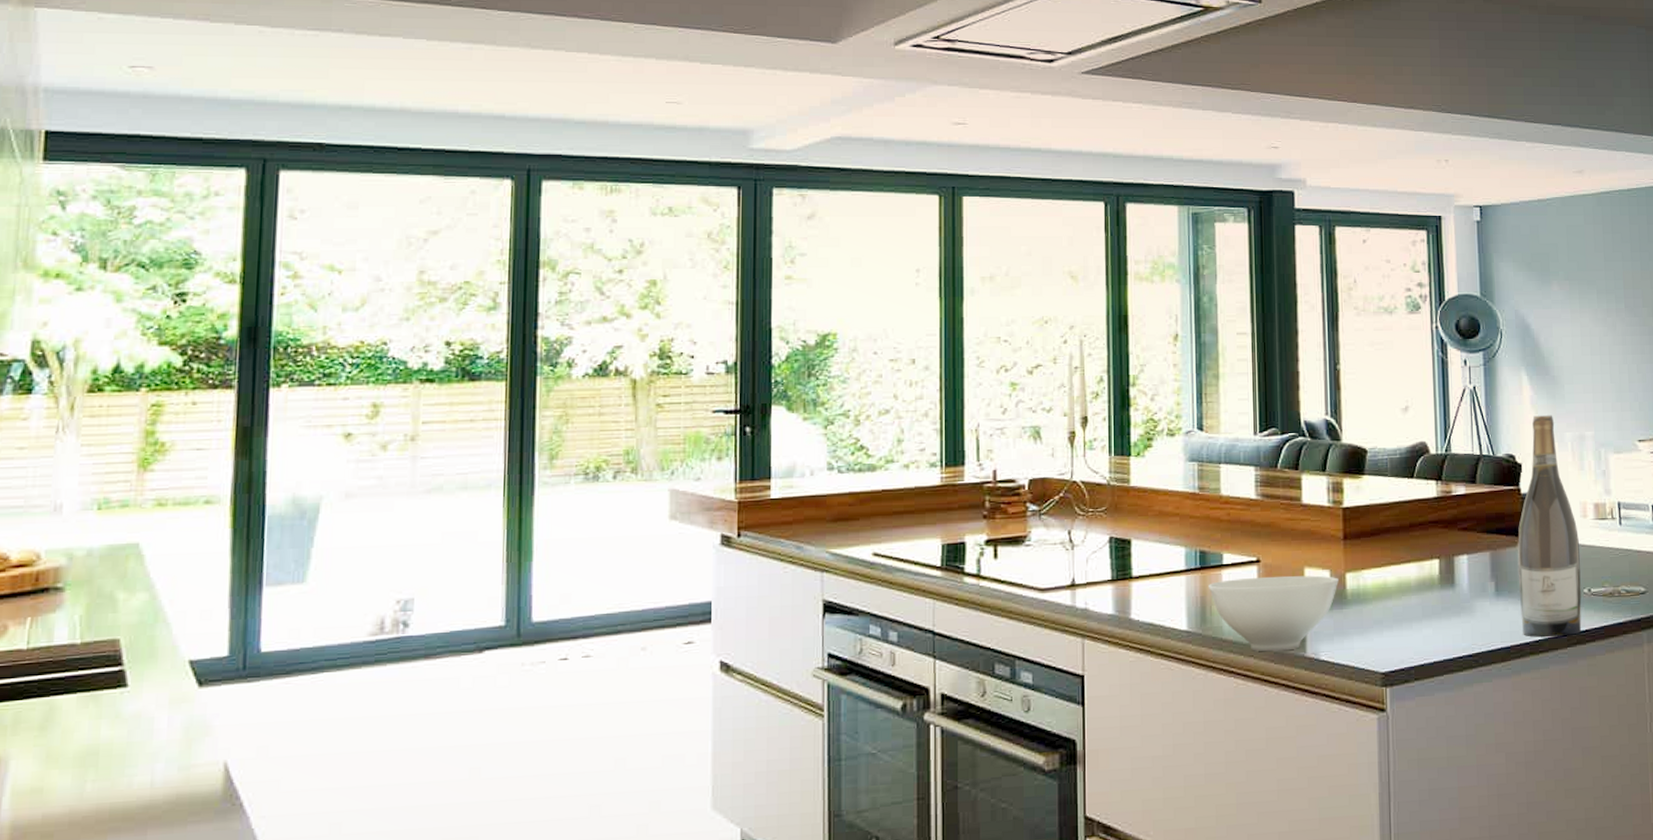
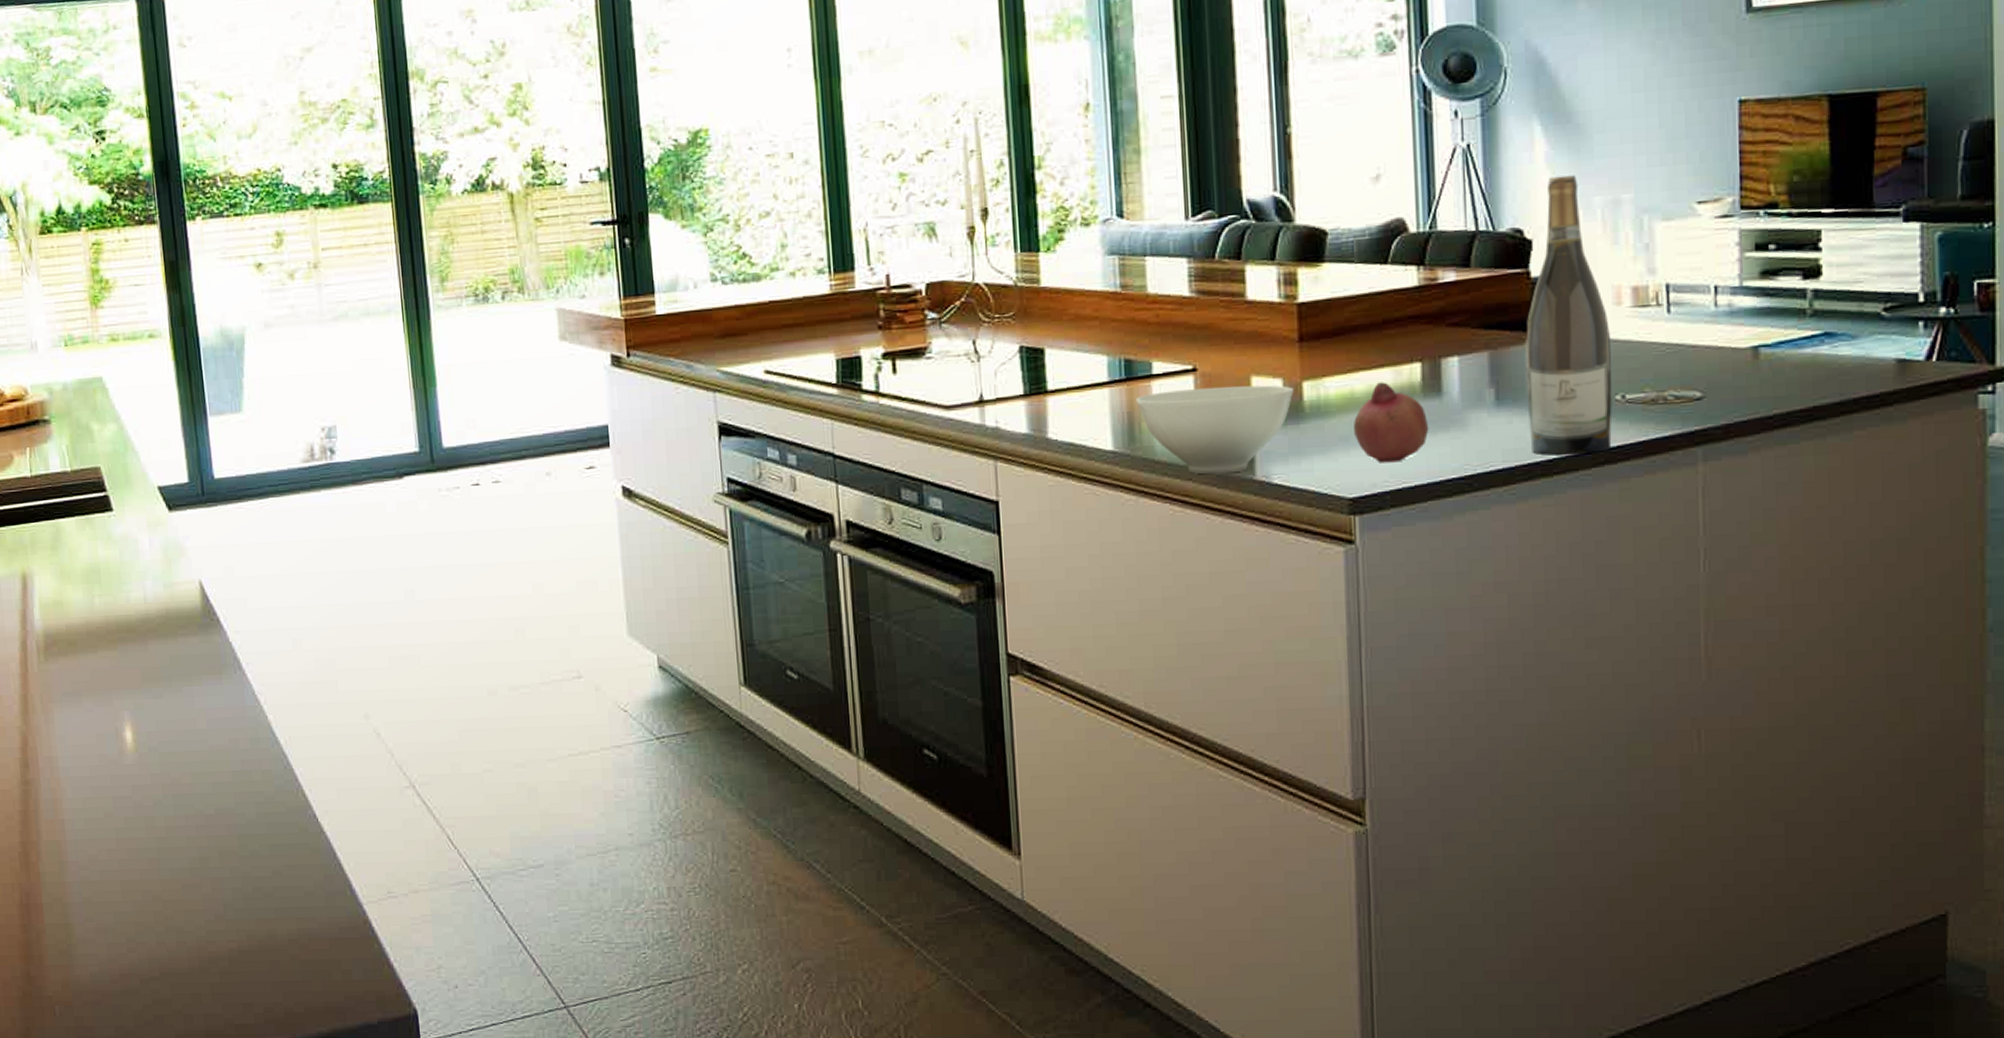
fruit: none [1386,575,1445,643] -> present [1354,382,1429,463]

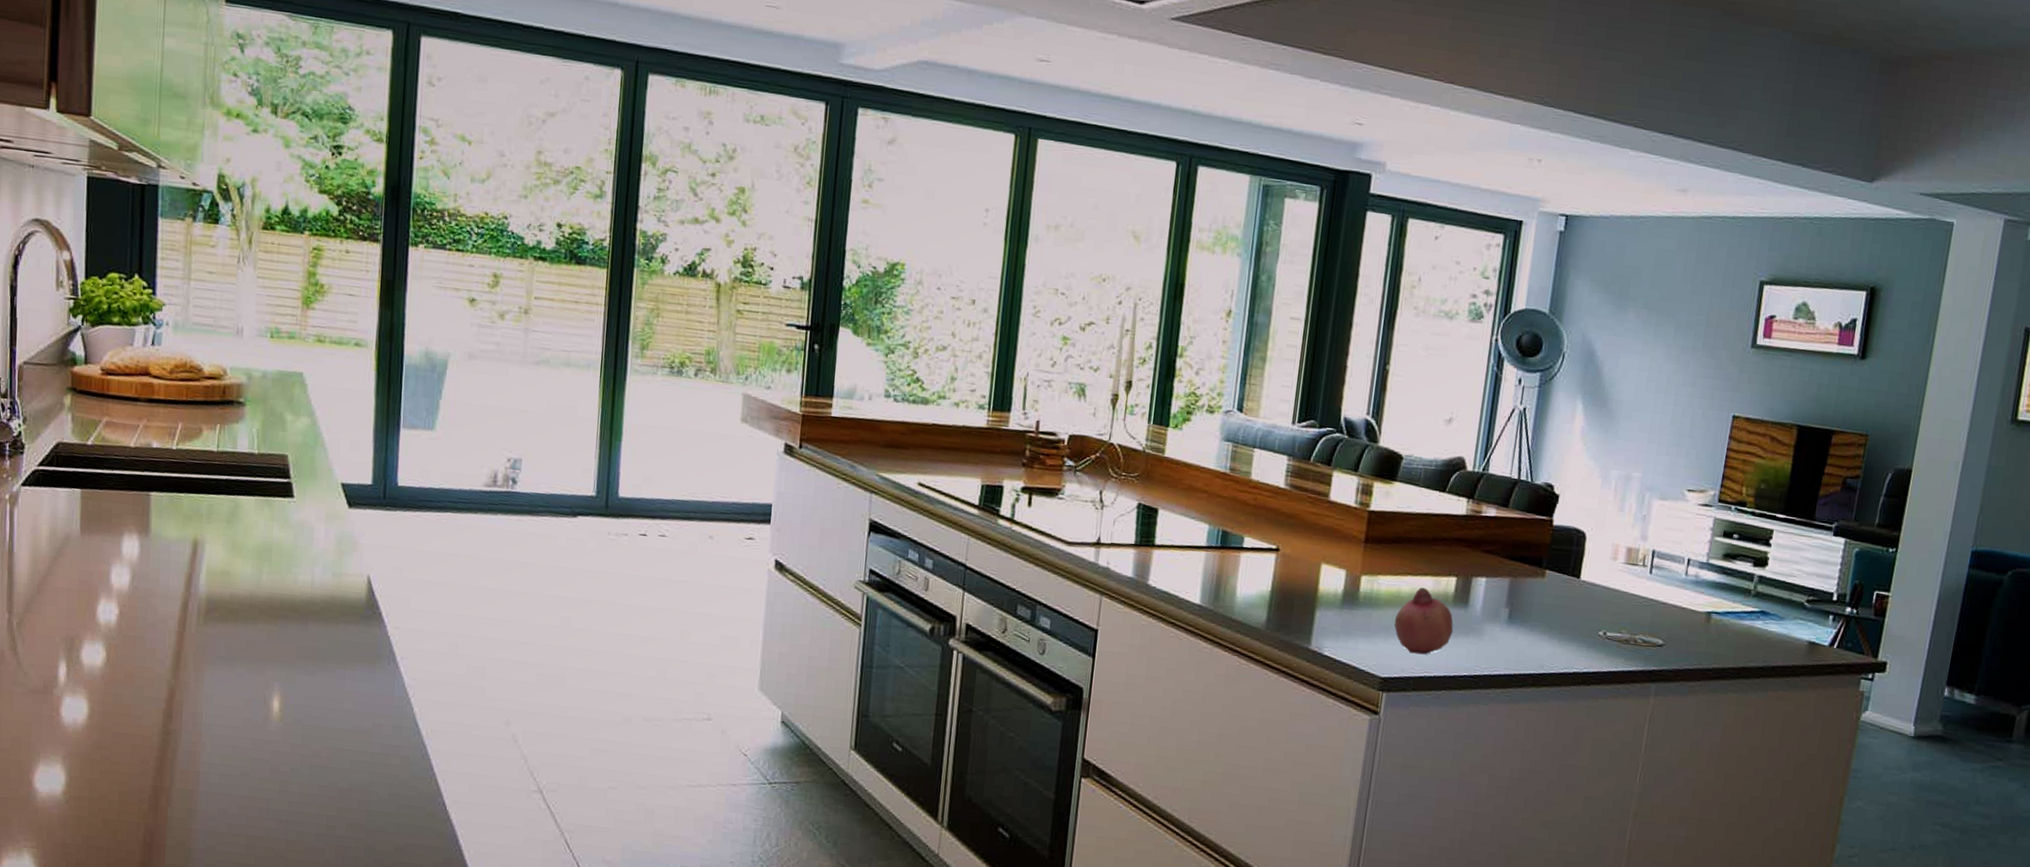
bowl: present [1135,385,1295,475] -> none [1225,562,1354,640]
wine bottle: present [1524,175,1613,455] -> none [1528,447,1605,675]

